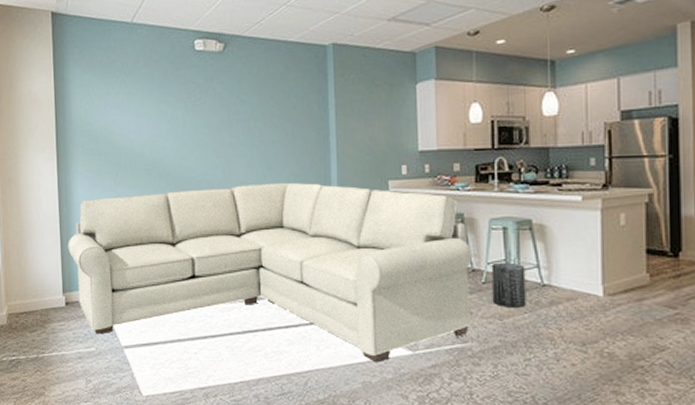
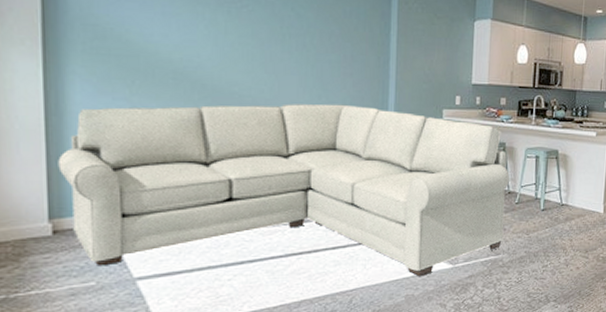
trash can: present [491,262,526,308] -> none [522,186,550,224]

